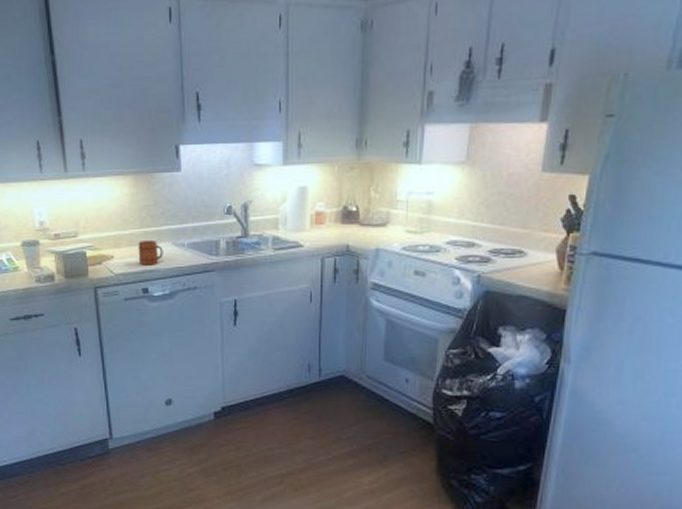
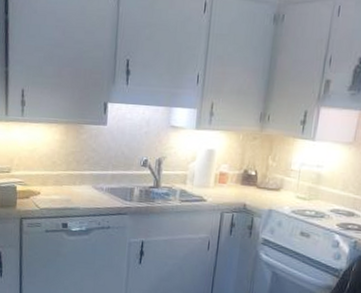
mug: present [138,241,163,265] -> none [61,182,84,204]

